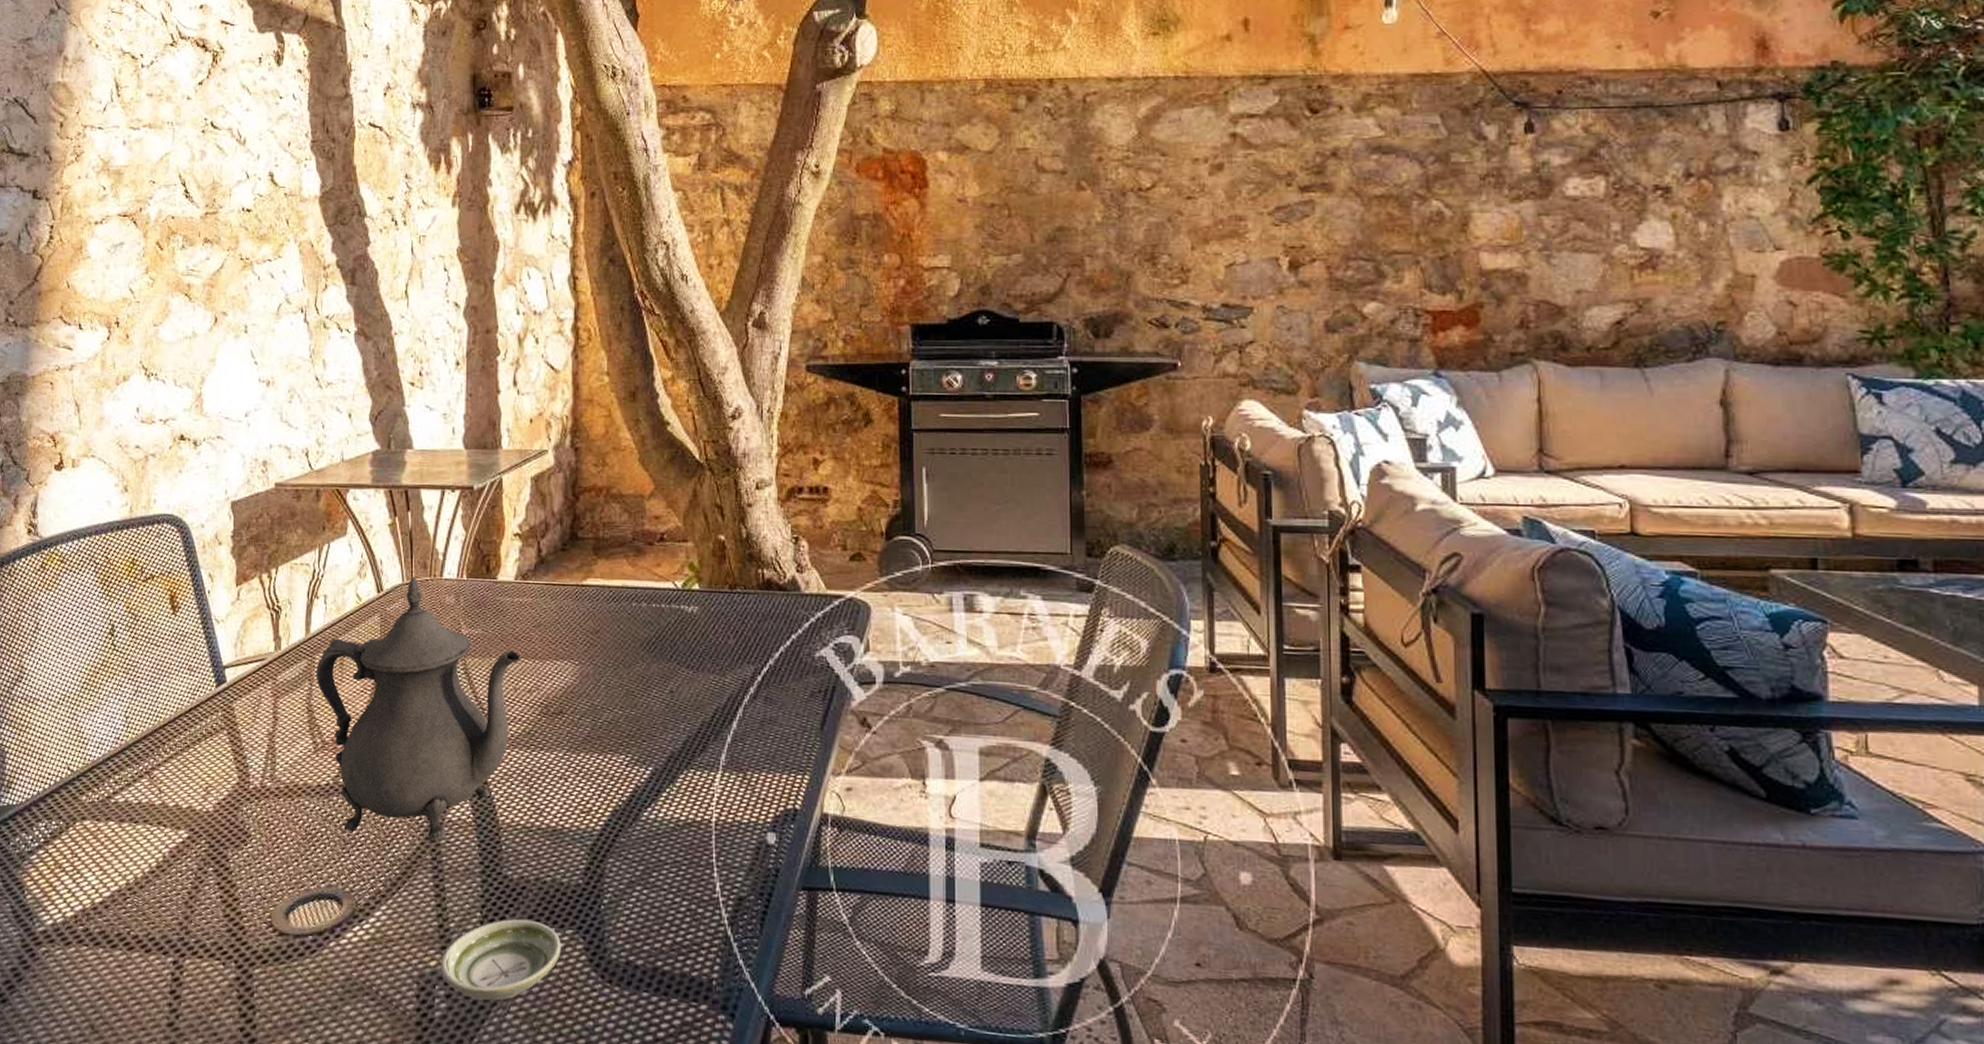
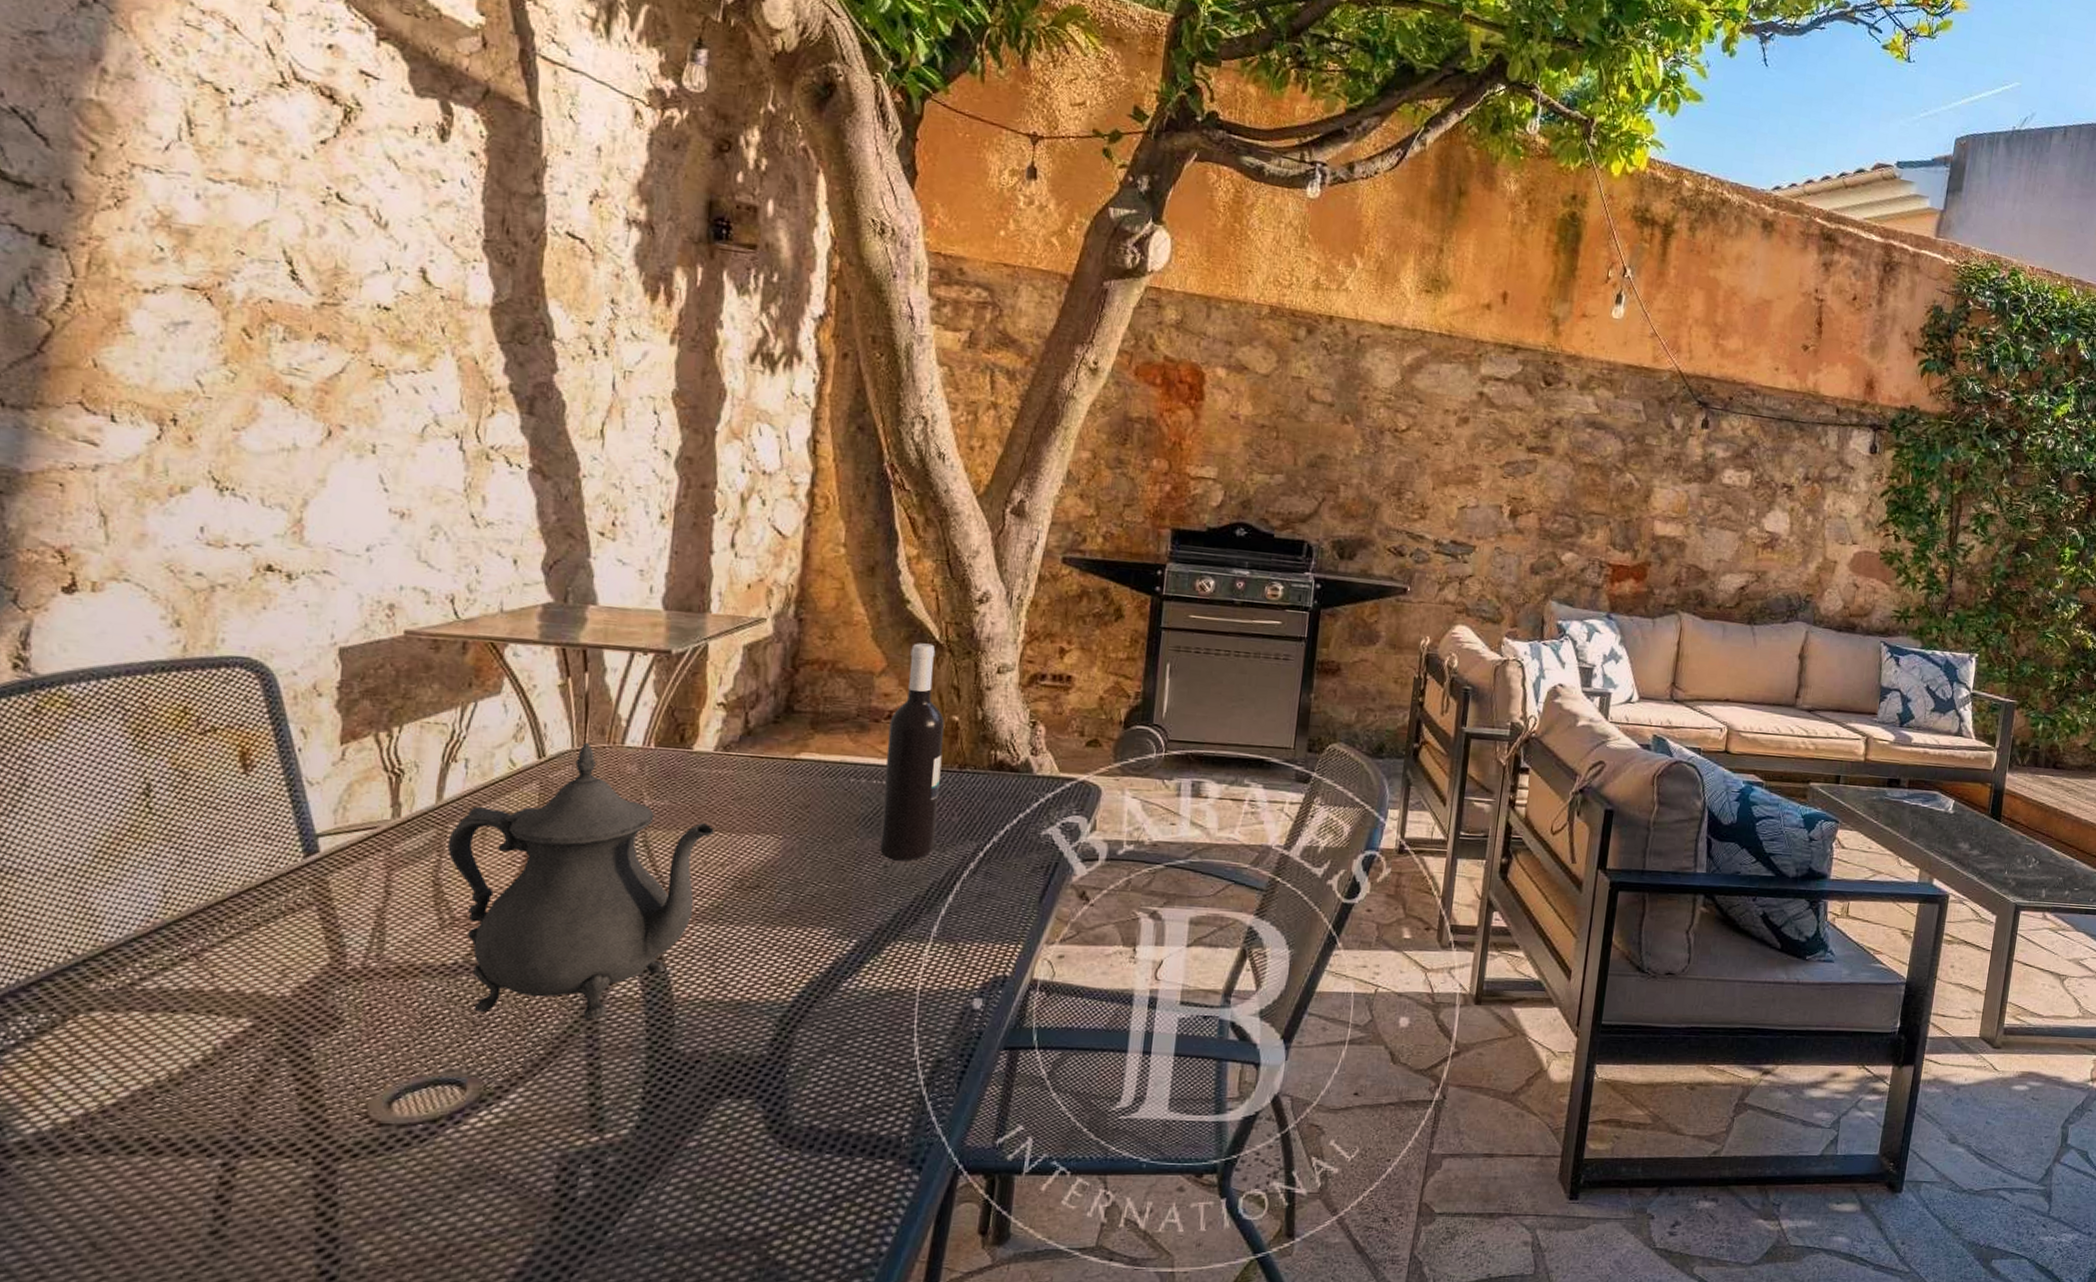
saucer: present [440,918,561,1001] -> none [587,1092,737,1175]
wine bottle: none [662,463,715,686] -> present [880,643,945,861]

